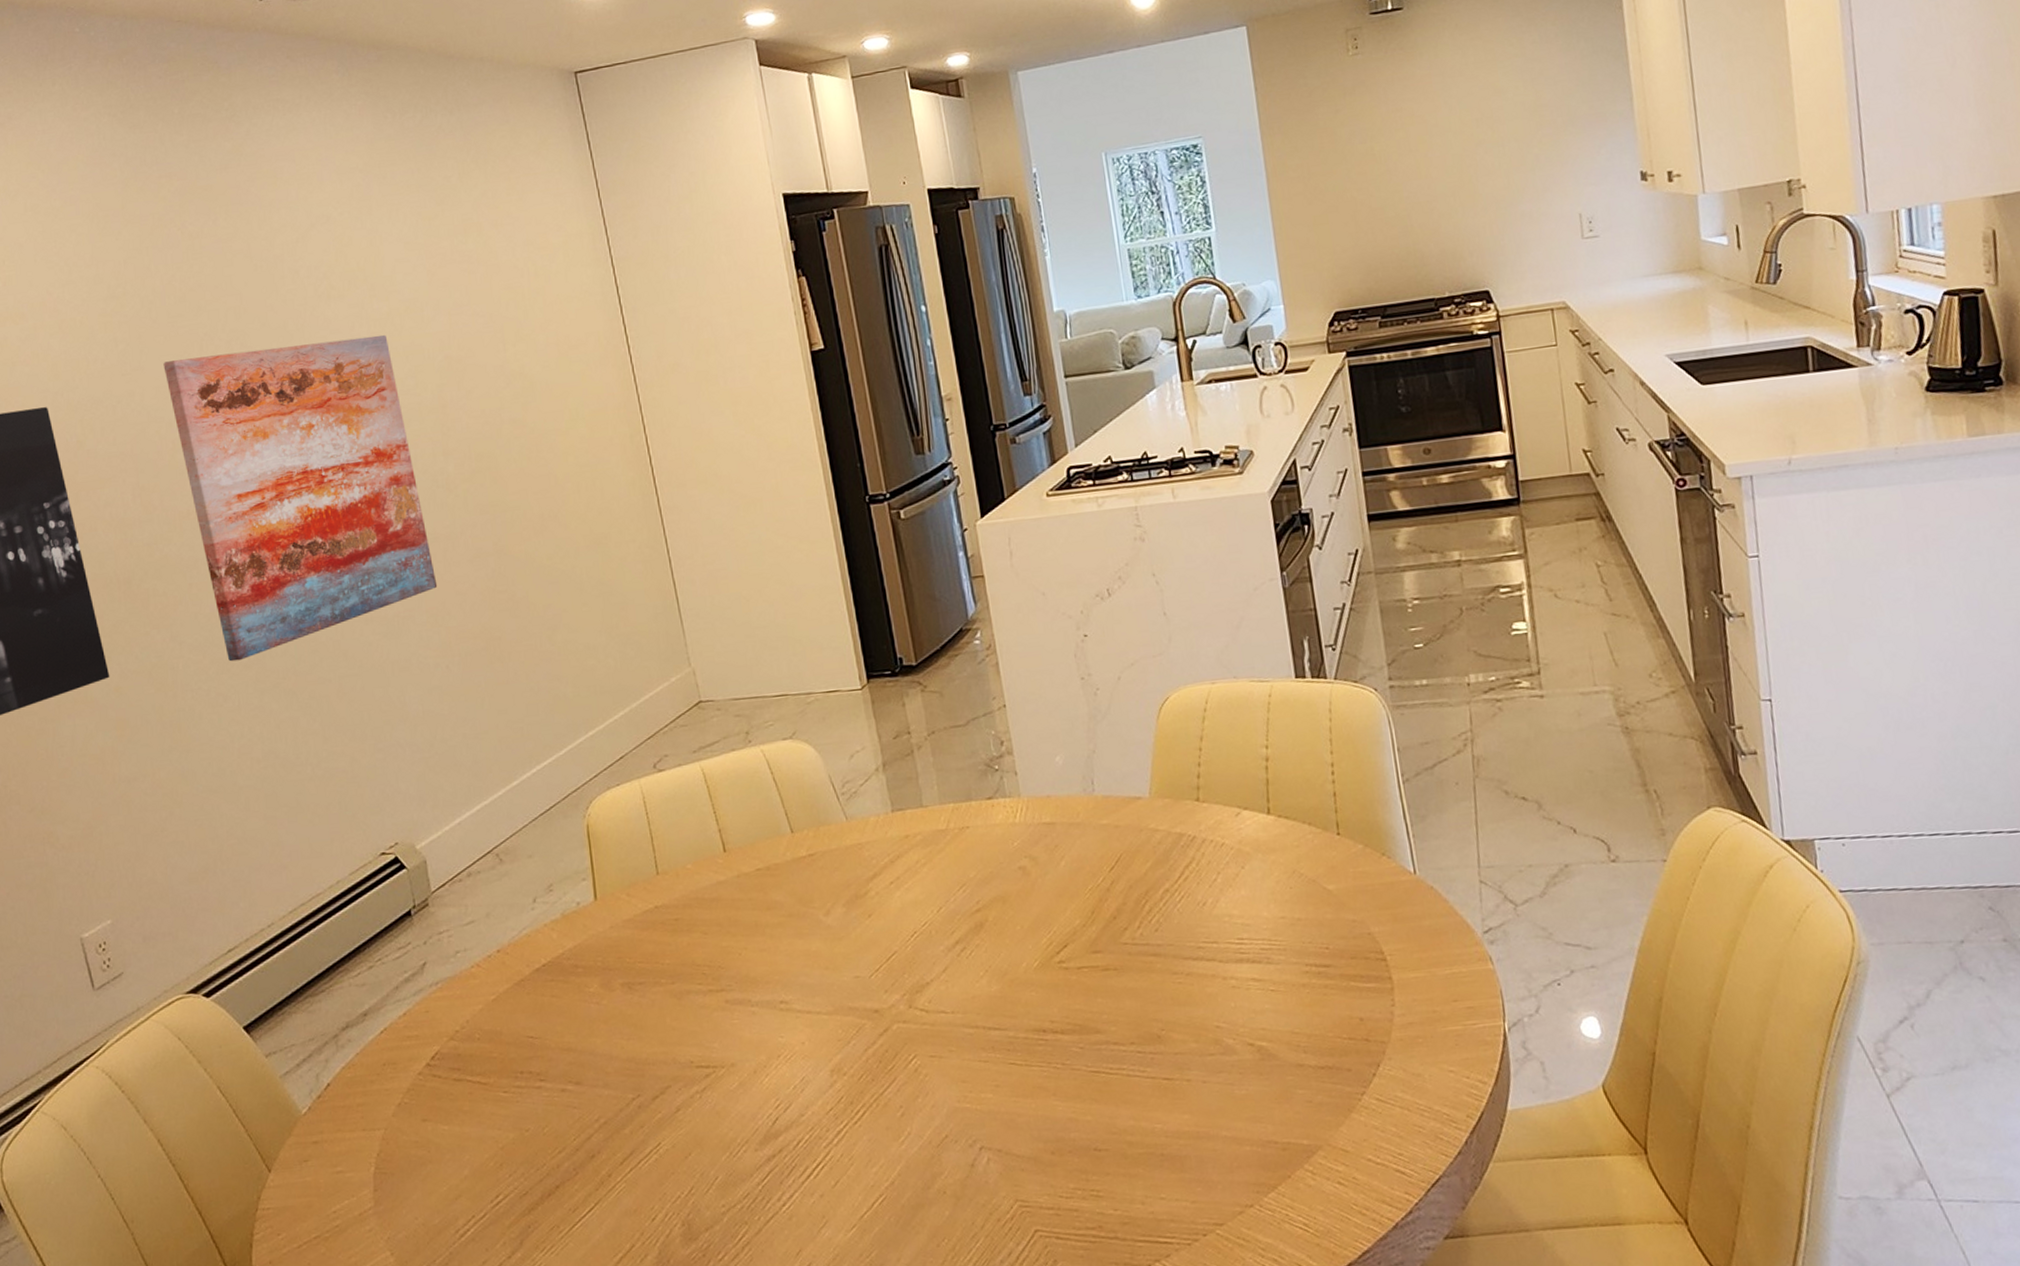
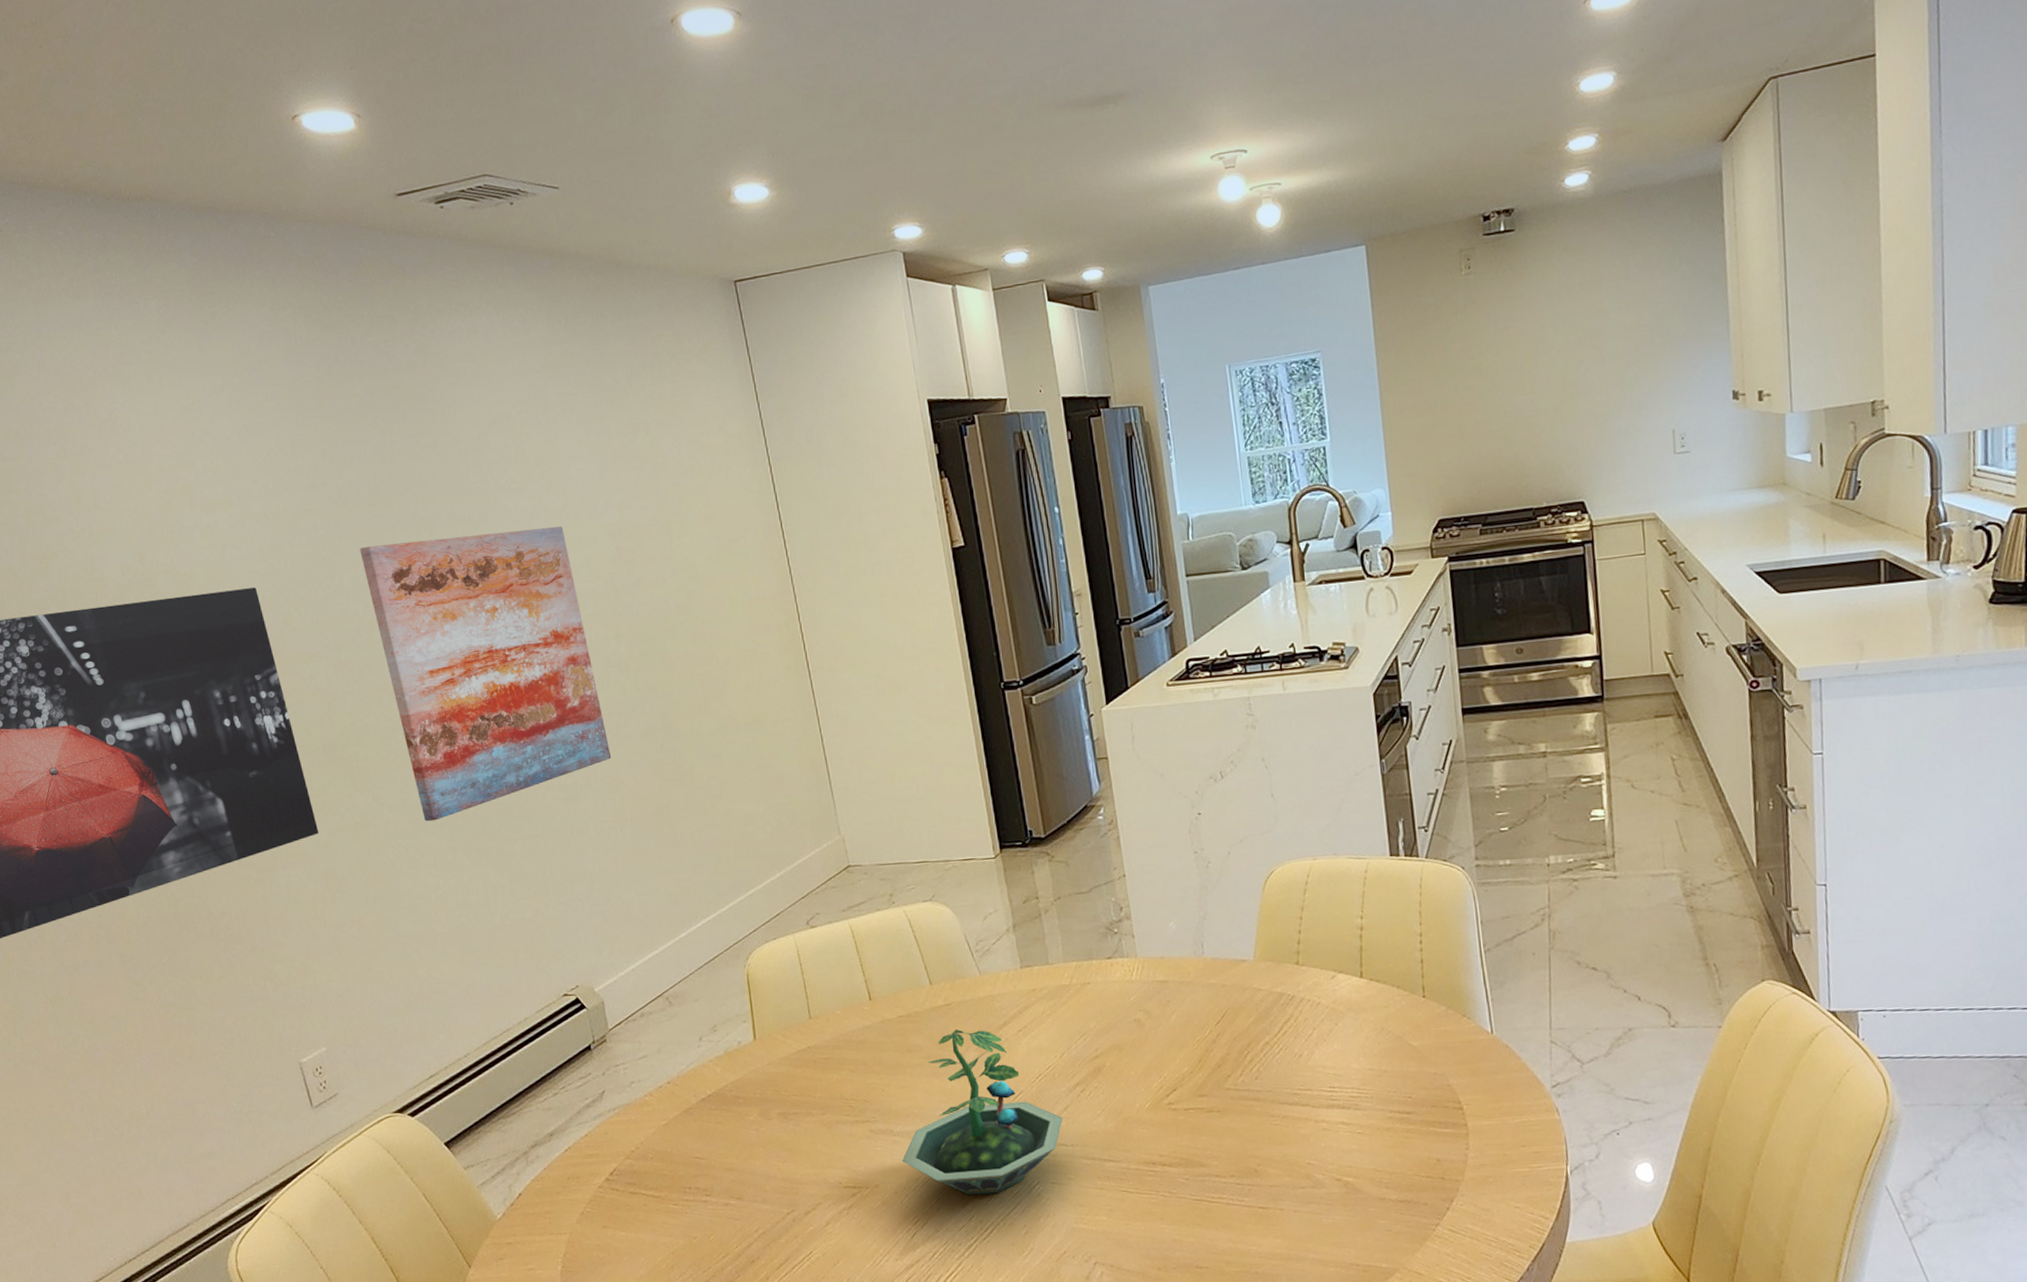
terrarium: none [762,882,942,1073] -> present [902,1029,1064,1196]

